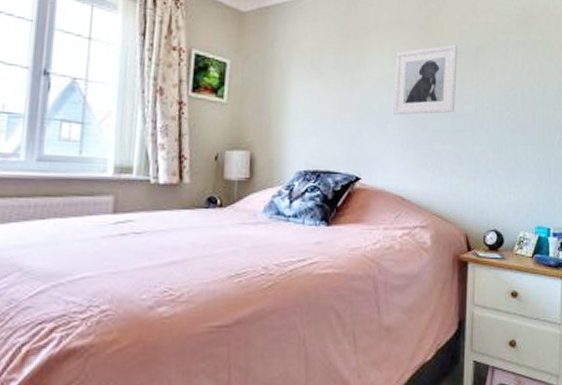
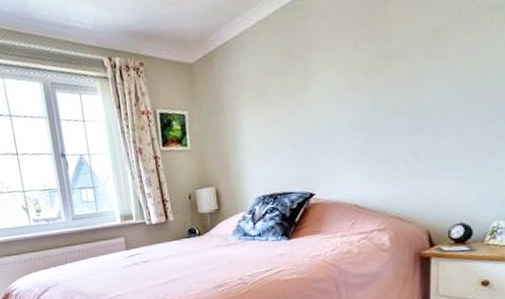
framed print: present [393,44,458,115] -> none [340,32,413,127]

